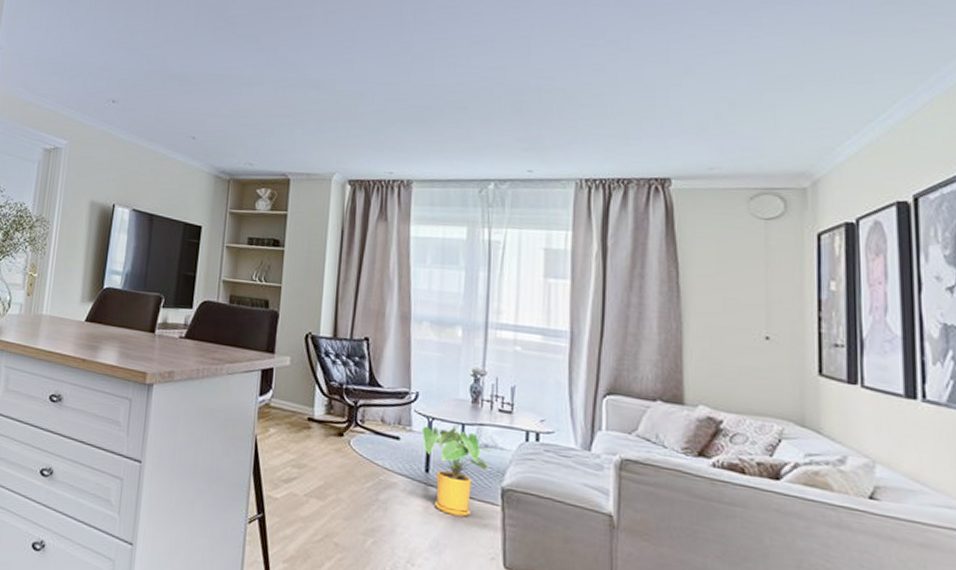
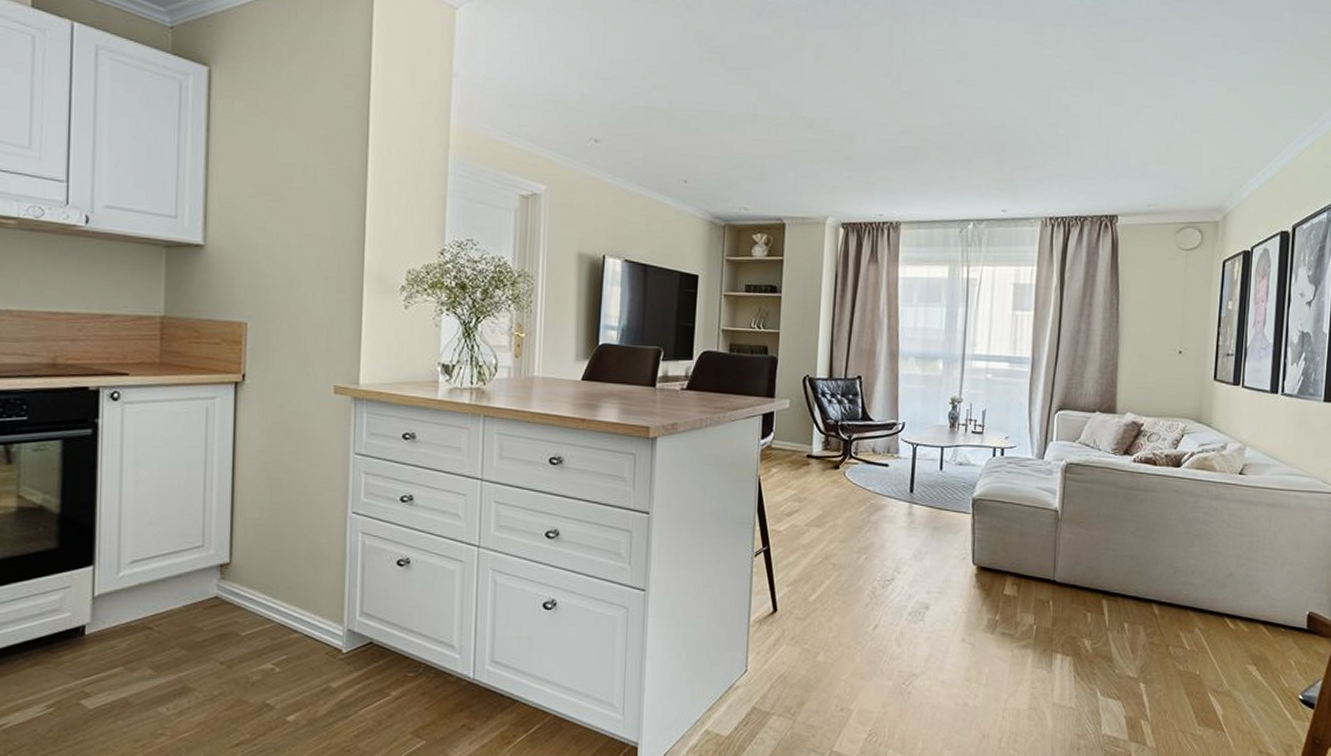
house plant: present [422,424,492,517] -> none [908,447,966,527]

